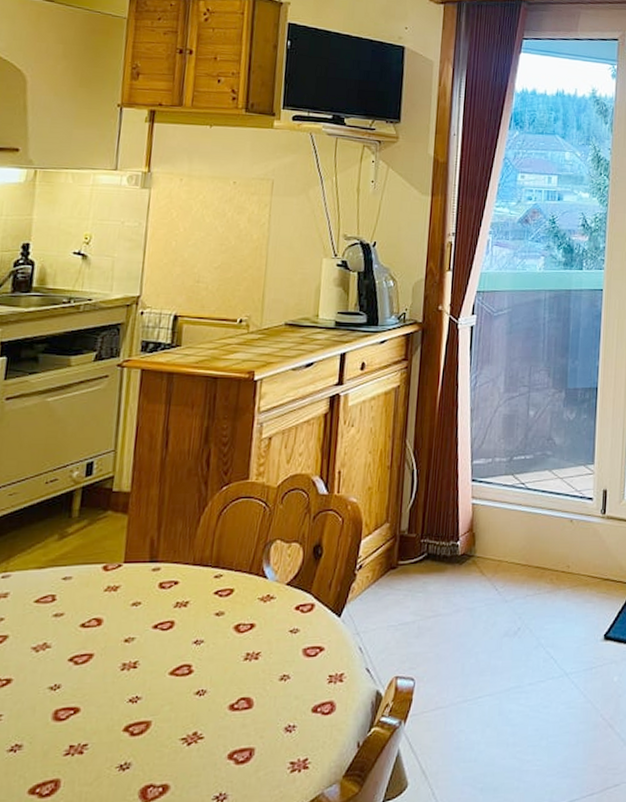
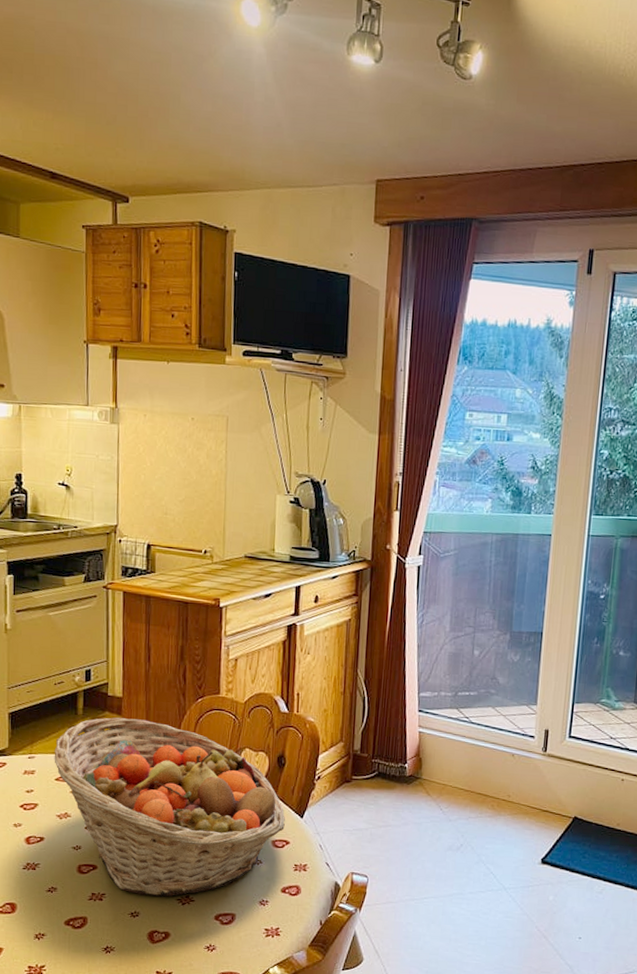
fruit basket: none [35,517,320,739] -> present [54,717,285,897]

